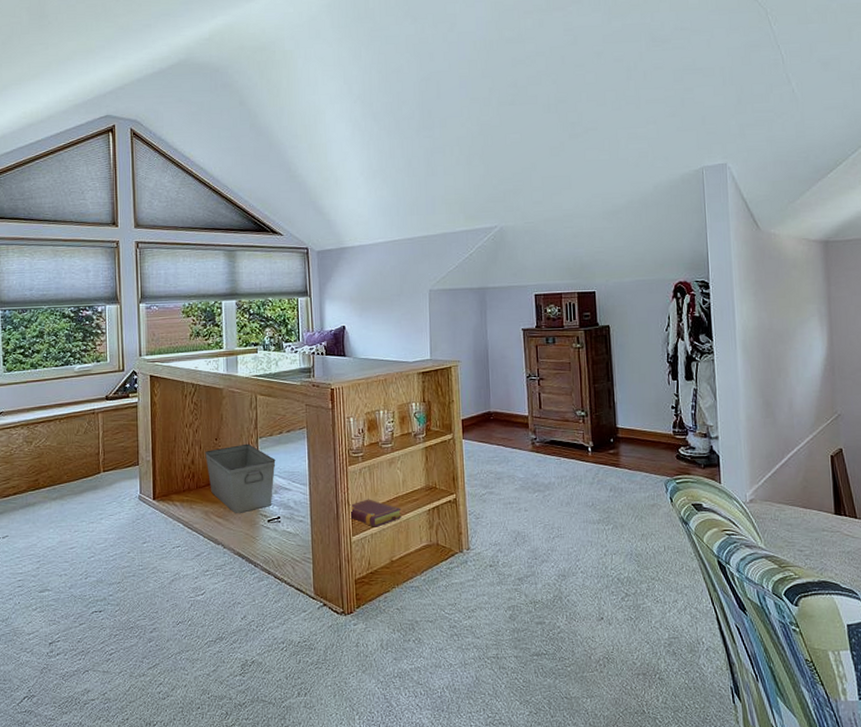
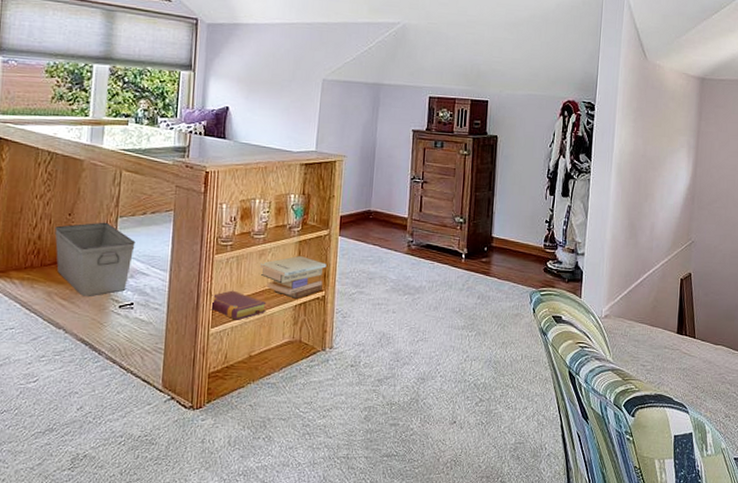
books: none [390,461,454,503] -> present [259,255,327,299]

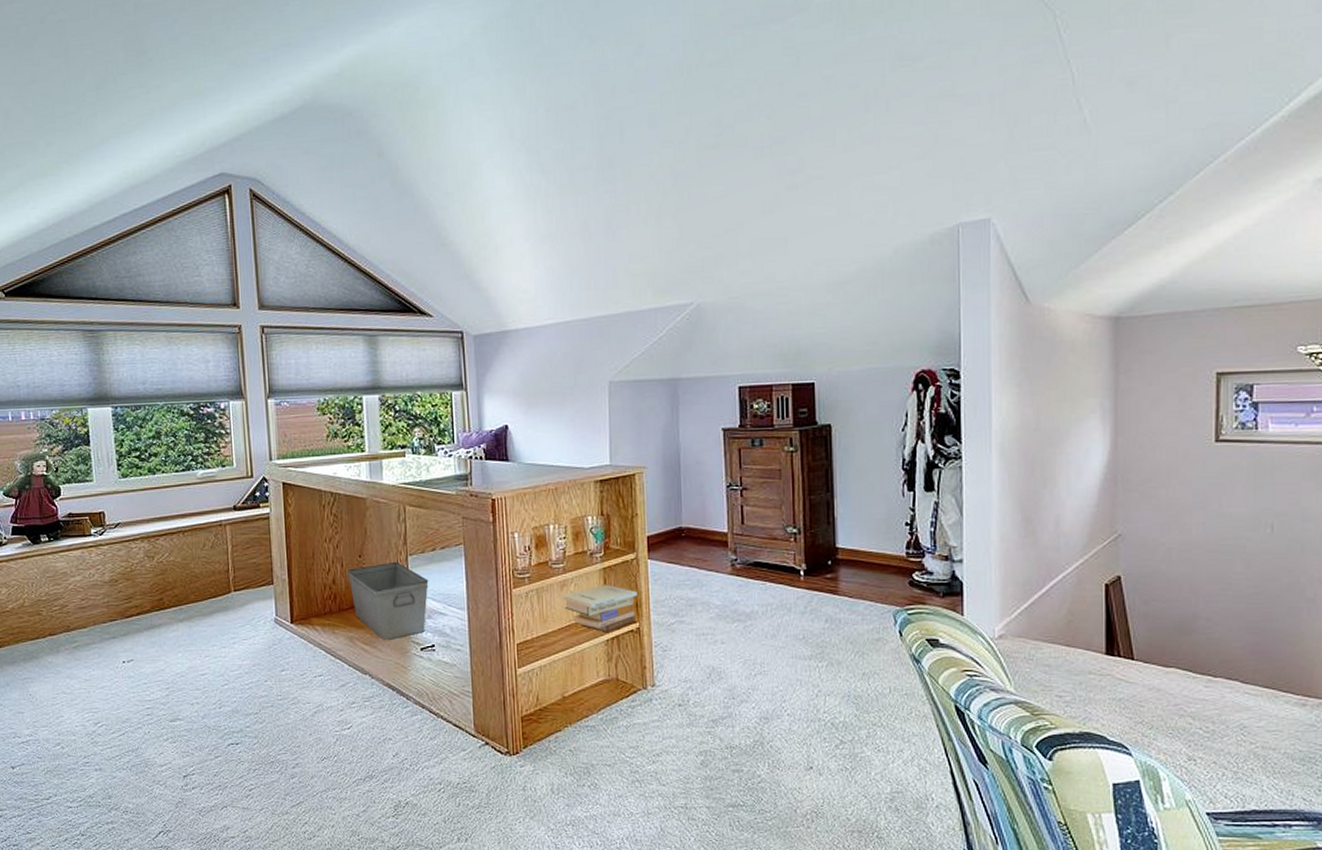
book: present [209,290,267,320] -> none [514,626,575,659]

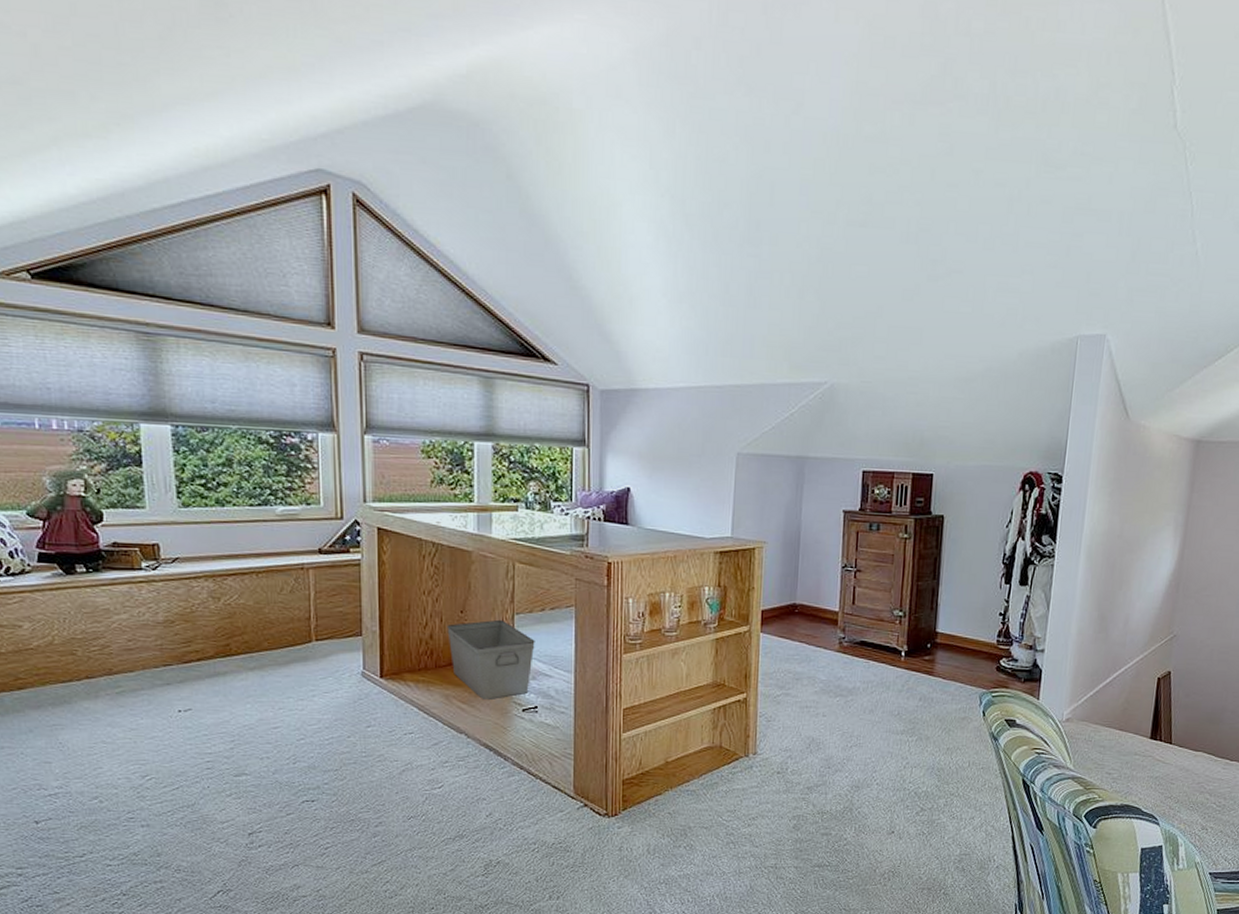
books: present [562,584,638,632] -> none [672,654,748,701]

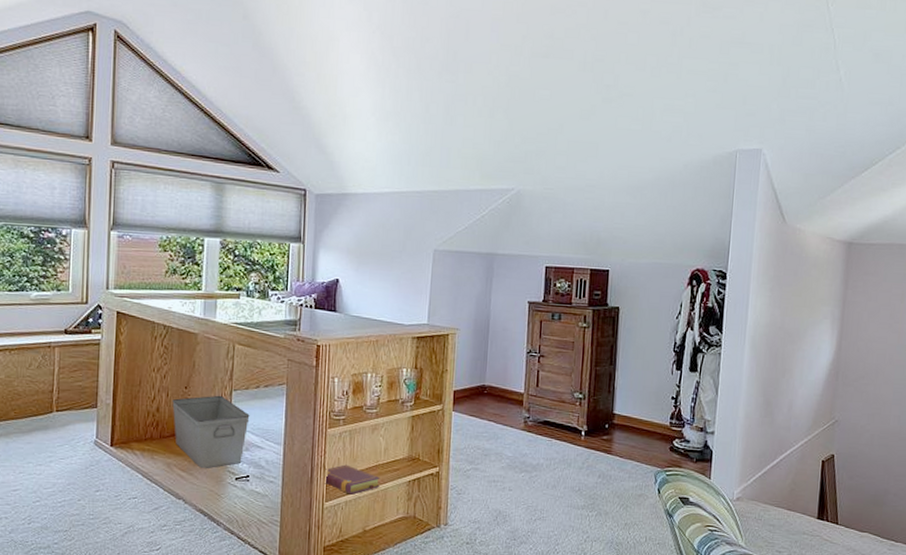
book: none [620,692,682,724] -> present [323,464,380,495]

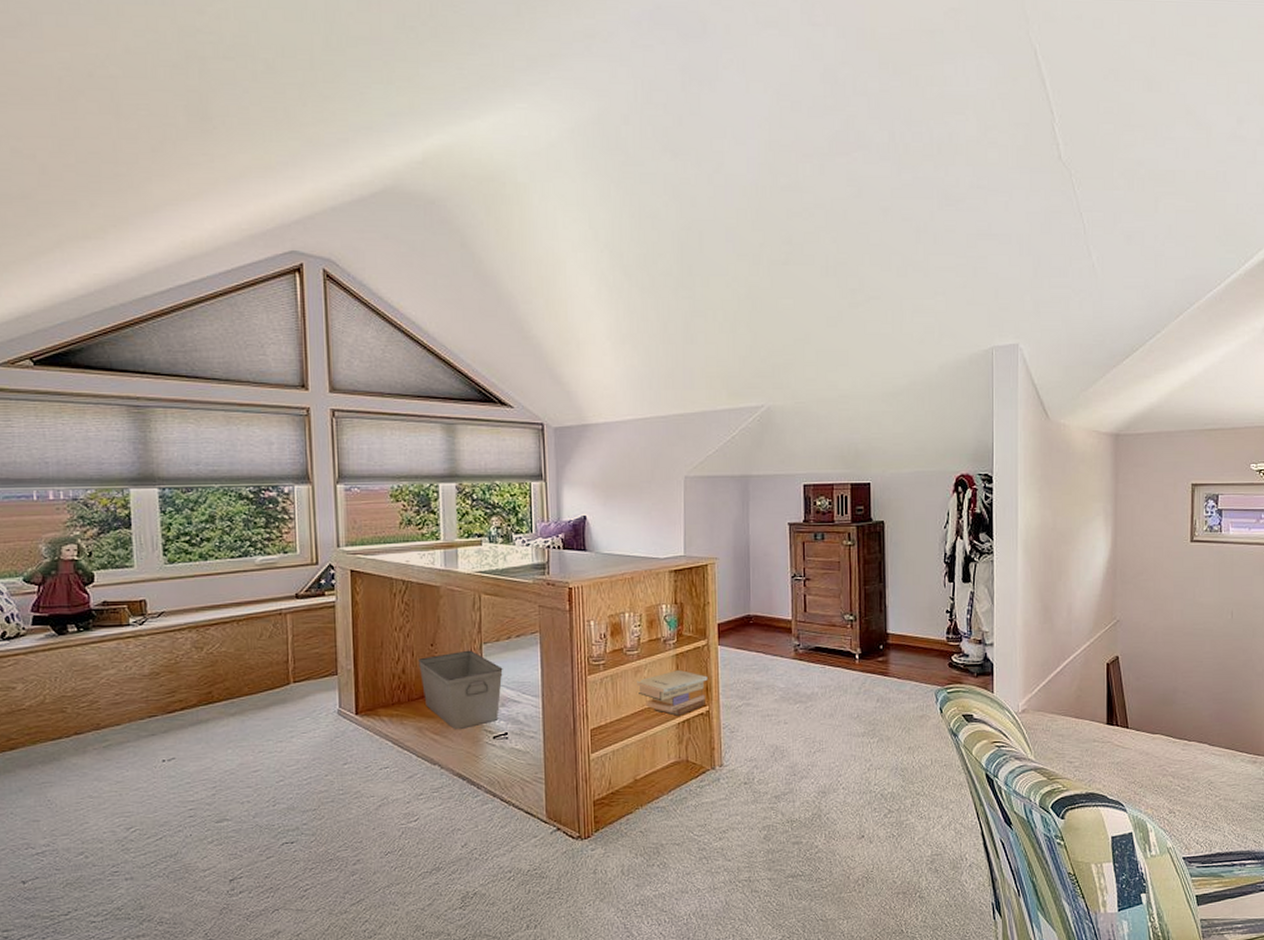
book: present [323,464,380,495] -> none [587,712,648,743]
books: none [372,430,440,474] -> present [635,669,708,716]

